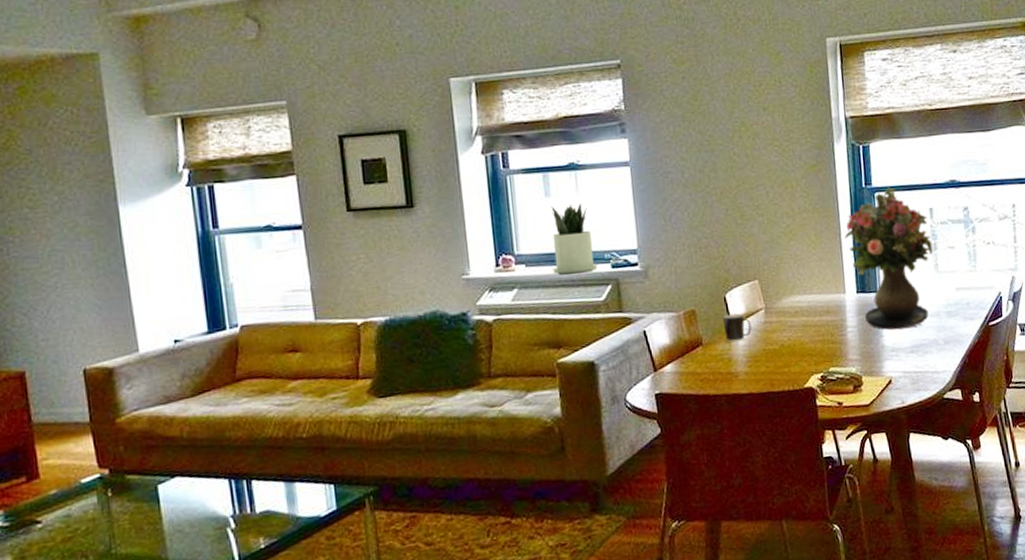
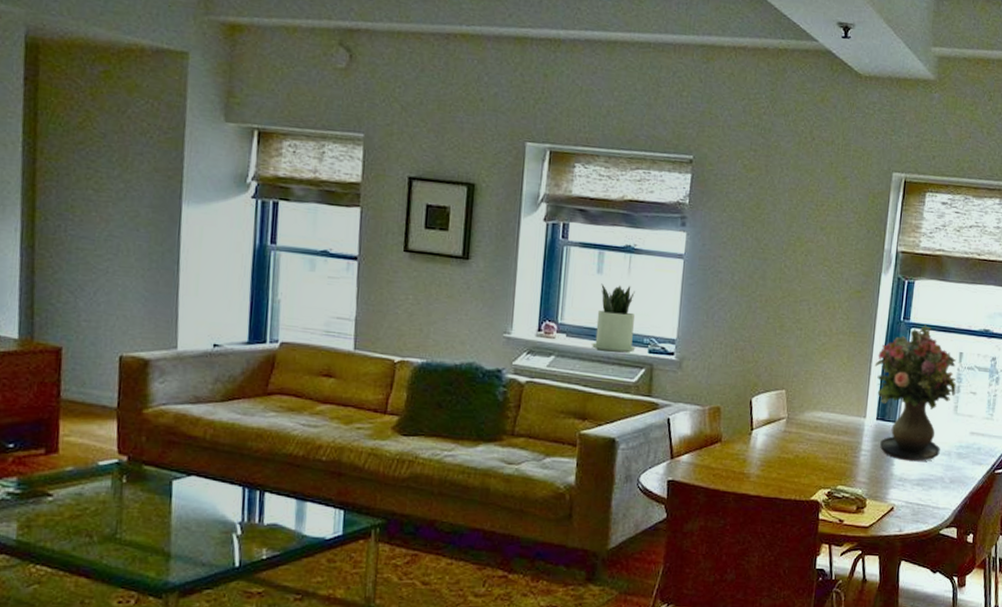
mug: present [722,313,752,343] -> none [744,417,771,446]

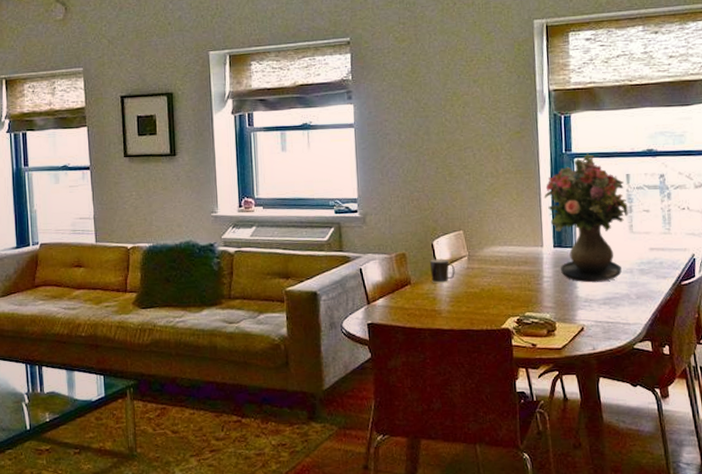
planter: present [591,283,636,353] -> none [284,158,324,217]
mug: none [744,417,771,446] -> present [429,258,455,284]

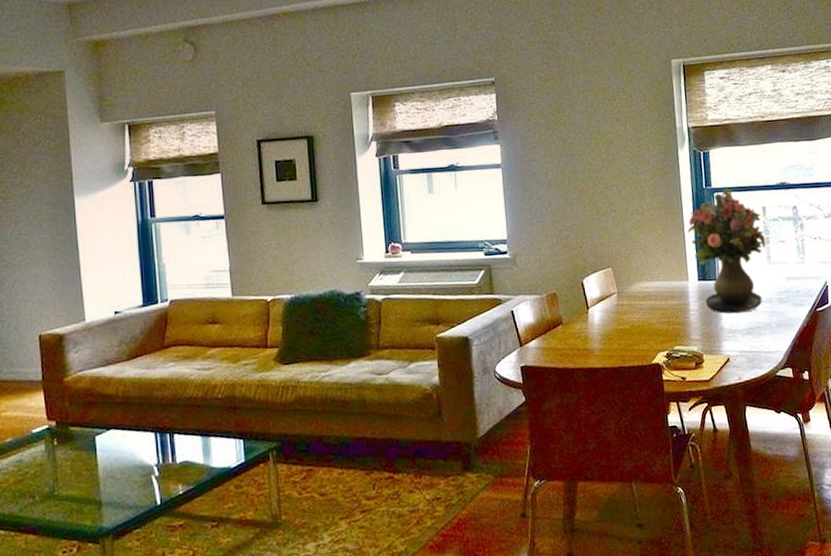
mug: present [429,258,455,284] -> none [580,296,606,323]

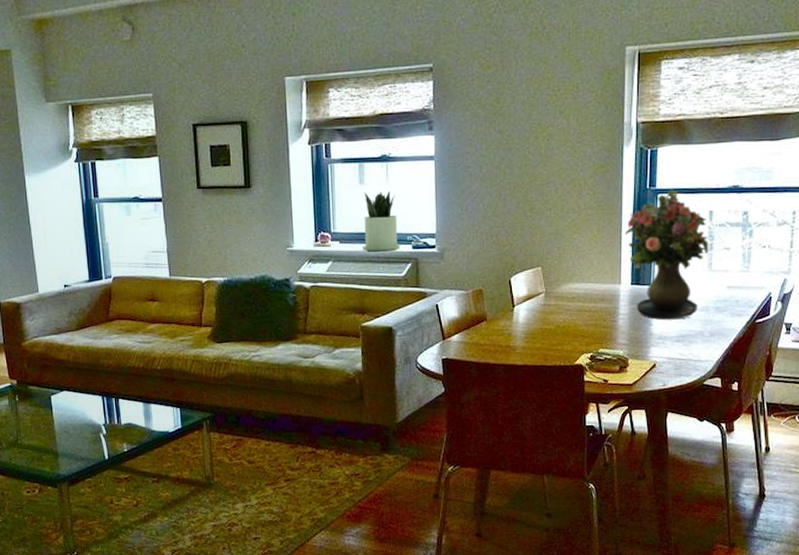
planter: none [433,200,473,260] -> present [361,191,401,252]

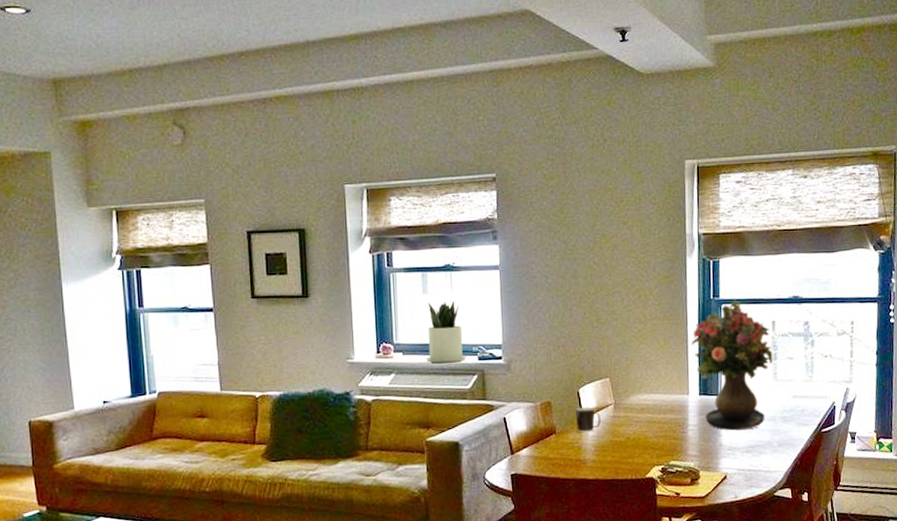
mug: none [506,295,531,321] -> present [575,407,601,433]

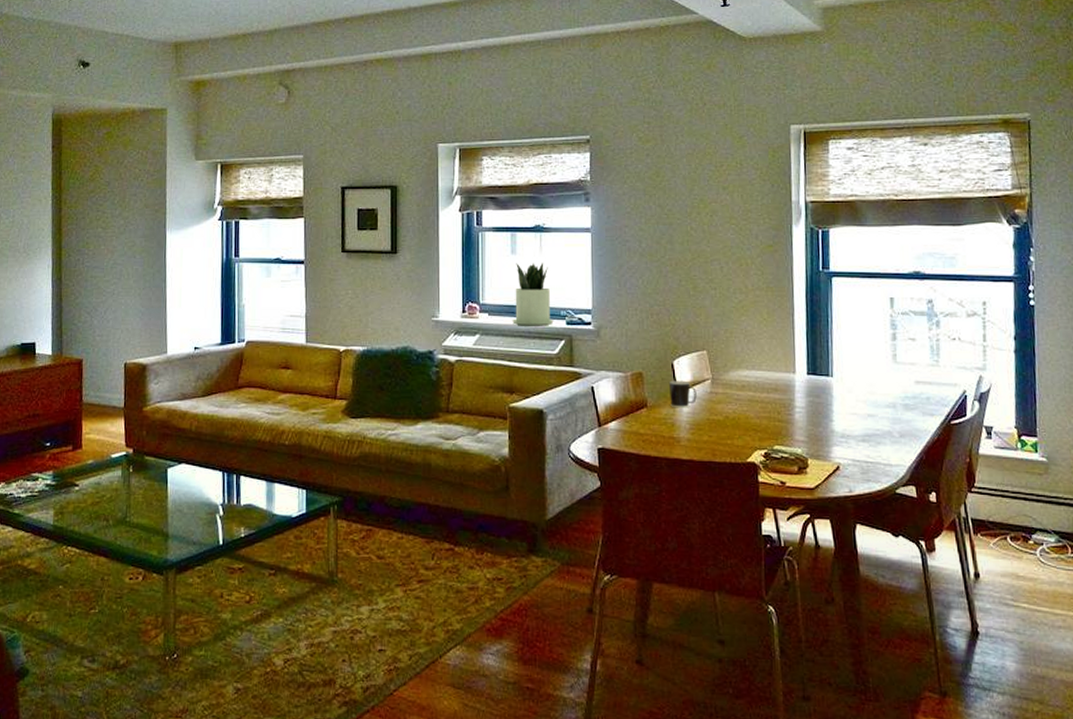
bouquet: present [691,300,773,430] -> none [797,273,892,415]

